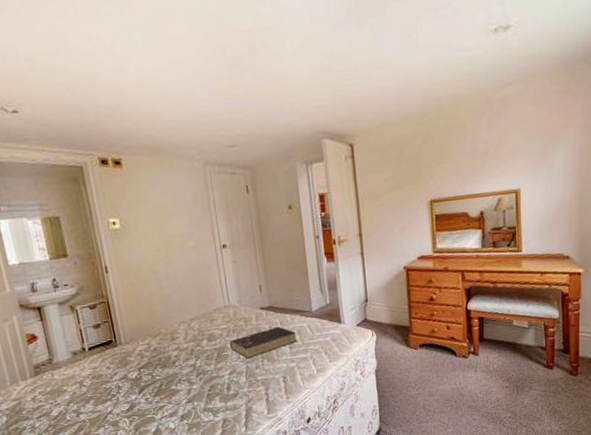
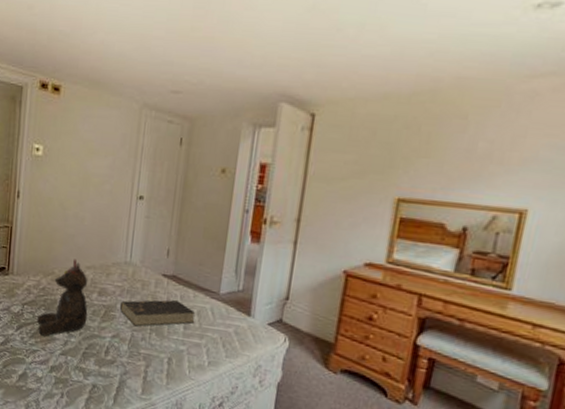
teddy bear: none [155,315,204,392] -> present [36,259,88,336]

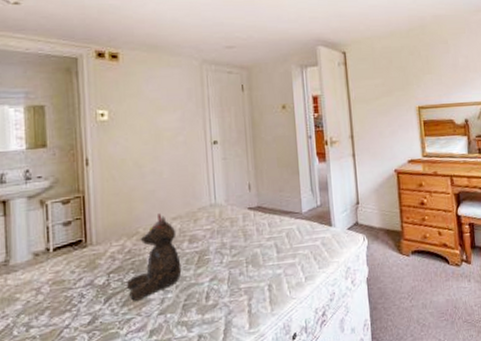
book: present [119,299,196,327] -> none [212,228,286,264]

